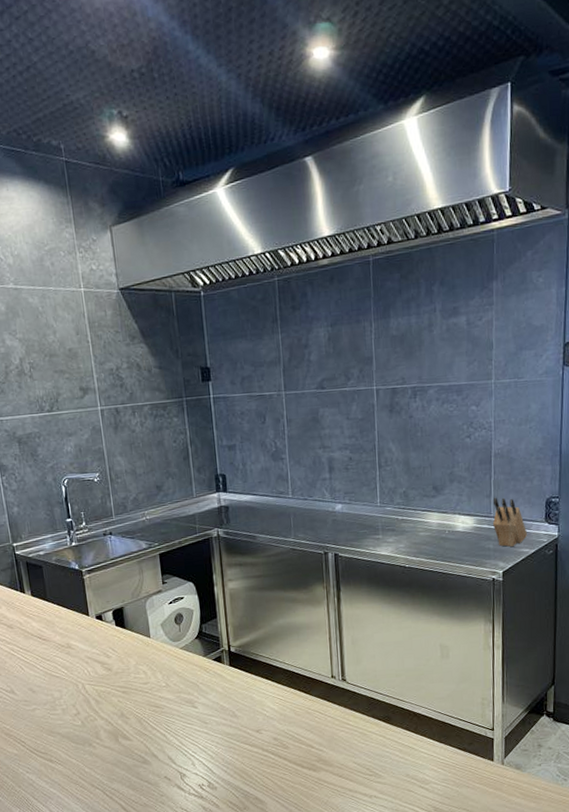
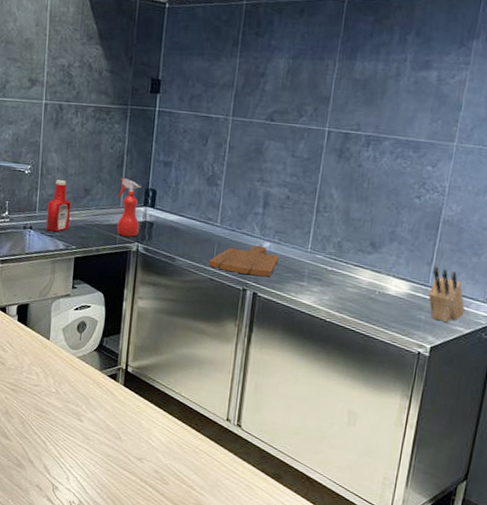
ketchup bottle: none [123,481,149,534] -> present [46,180,71,232]
spray bottle: none [188,468,216,525] -> present [116,178,142,237]
cutting board: none [287,509,353,539] -> present [208,245,279,277]

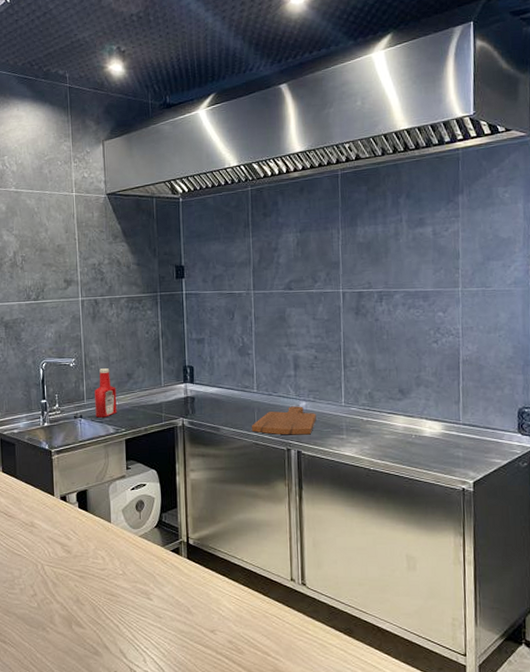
spray bottle: present [116,178,142,237] -> none [157,359,182,413]
knife block: present [428,266,466,323] -> none [461,404,500,457]

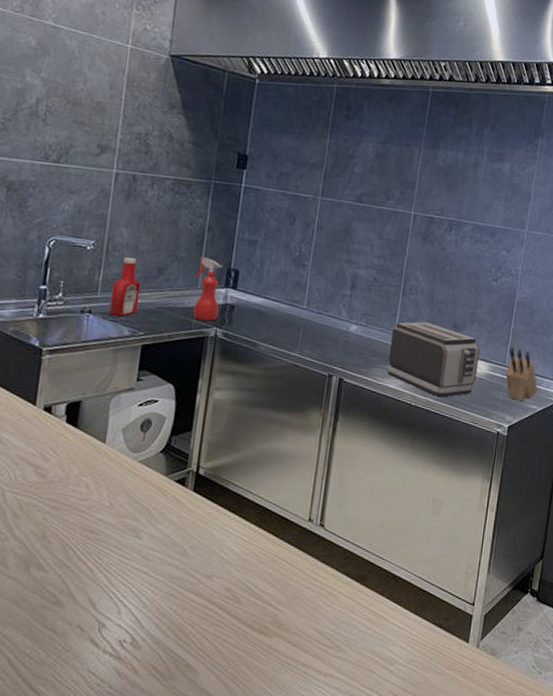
spray bottle: none [157,359,182,413] -> present [192,257,223,321]
cutting board: present [251,406,316,435] -> none [293,328,366,362]
toaster: none [339,390,432,460] -> present [387,321,480,398]
knife block: none [461,404,500,457] -> present [505,346,538,402]

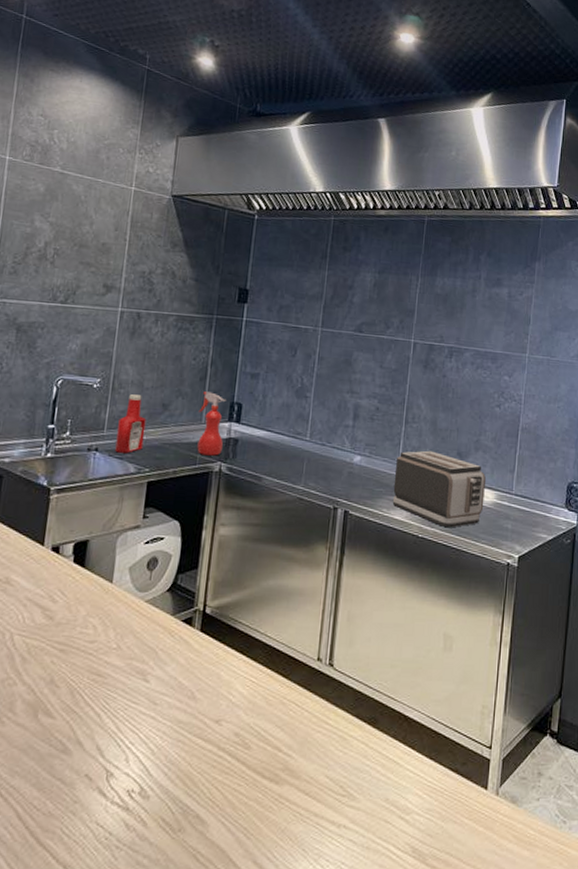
knife block: present [505,346,538,402] -> none [513,473,547,531]

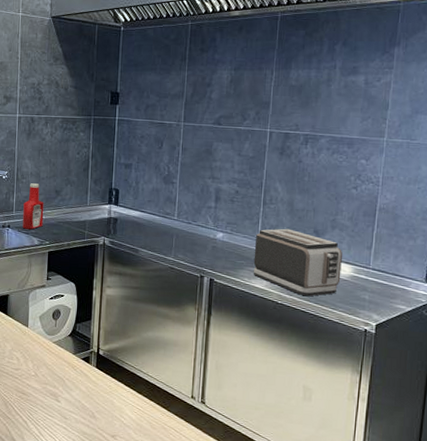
spray bottle: present [197,391,226,456] -> none [84,180,106,232]

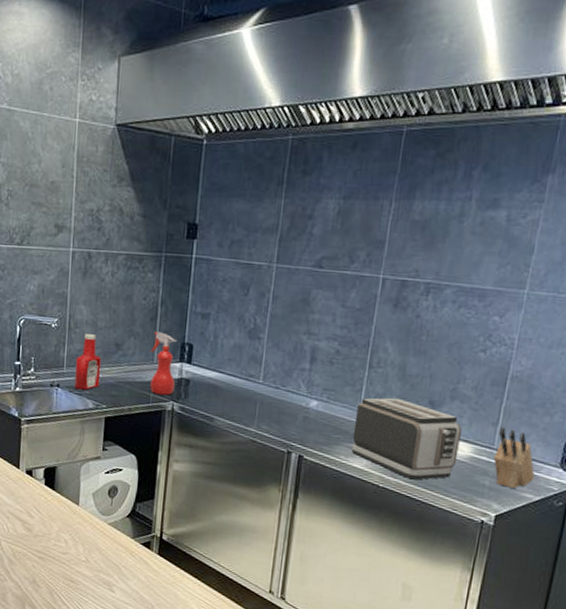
spray bottle: none [84,180,106,232] -> present [150,332,177,396]
knife block: none [370,250,406,302] -> present [493,426,536,489]

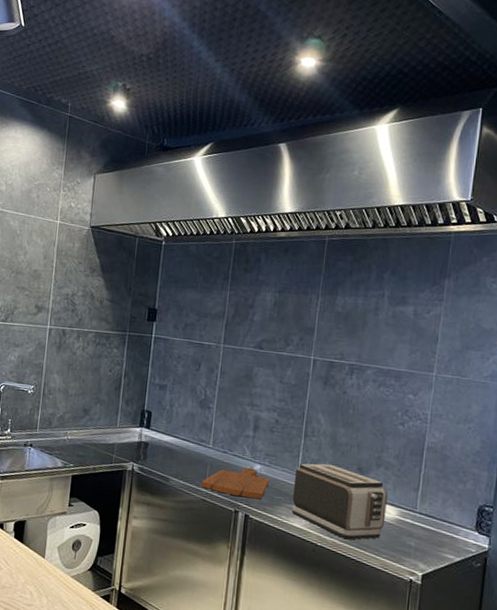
ketchup bottle: present [74,334,101,390] -> none [46,400,71,450]
spray bottle: present [150,332,177,396] -> none [113,399,138,457]
cutting board: none [249,404,327,439] -> present [201,467,269,500]
knife block: present [493,426,536,489] -> none [416,492,455,550]

